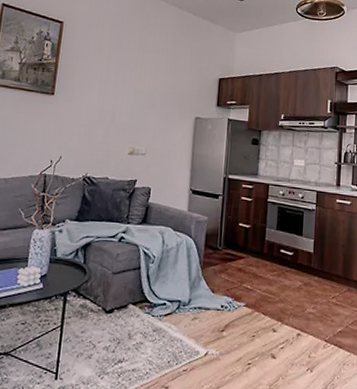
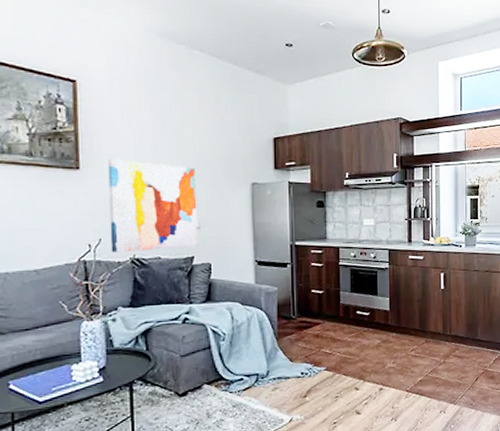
wall art: none [68,88,149,172] -> present [108,159,198,252]

